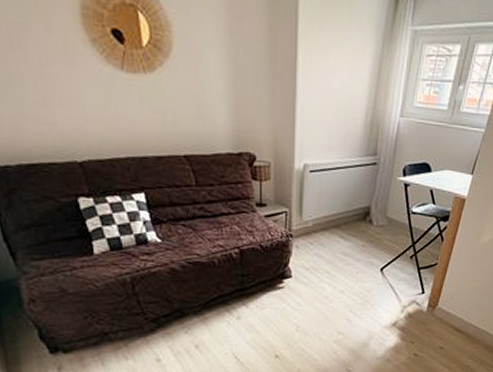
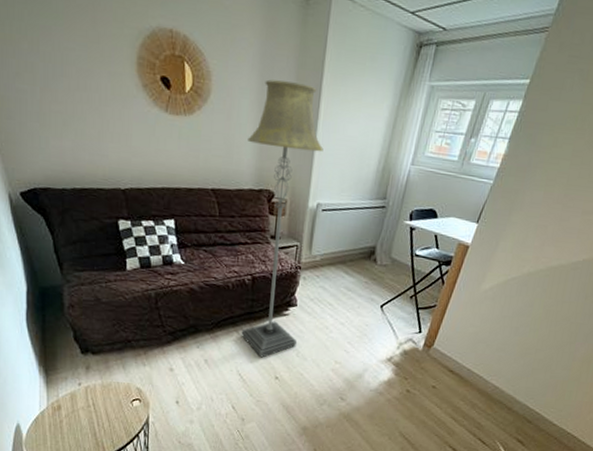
floor lamp: none [220,29,305,337] -> present [241,79,324,358]

